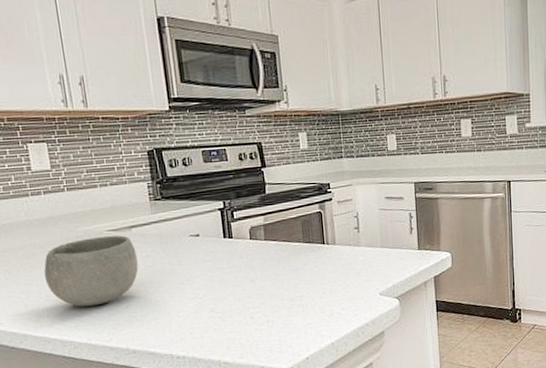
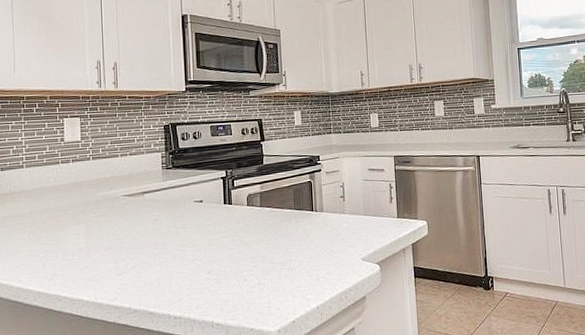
bowl: present [43,235,139,307] -> none [63,200,147,267]

